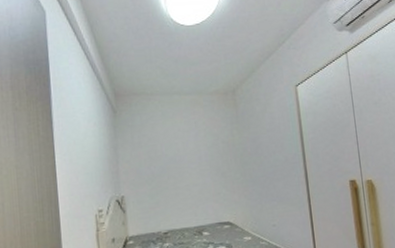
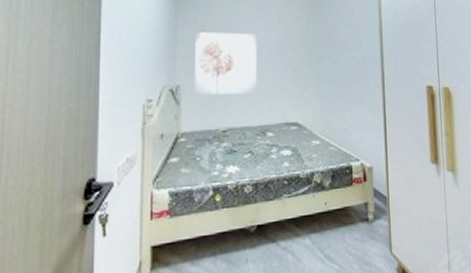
wall art: none [133,146,191,203] -> present [194,32,258,95]

